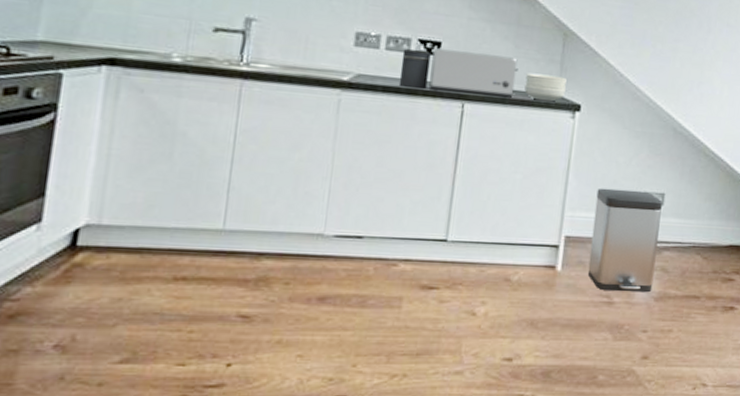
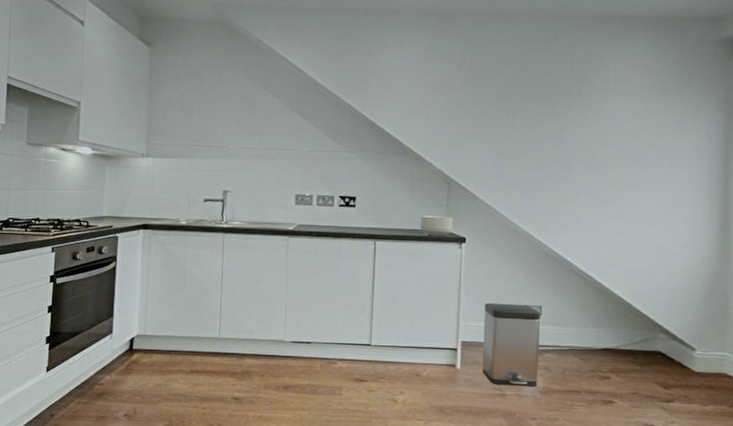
cylinder: present [398,49,431,90] -> none [327,203,349,233]
toaster: present [428,48,518,99] -> none [349,202,414,236]

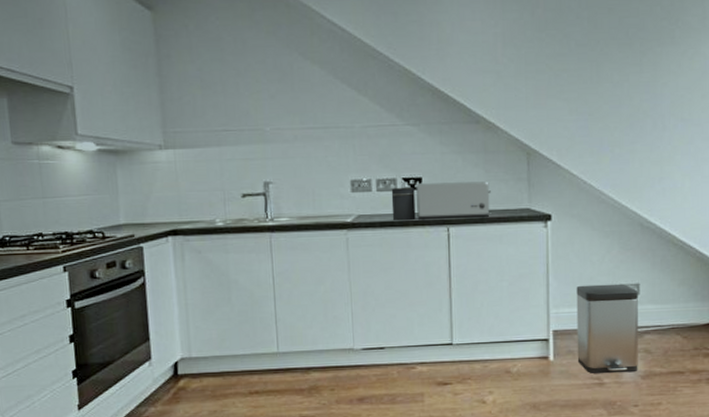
cylinder: none [327,203,349,233] -> present [391,187,416,221]
toaster: none [349,202,414,236] -> present [416,181,491,220]
bowl: present [420,215,454,237] -> none [499,192,536,216]

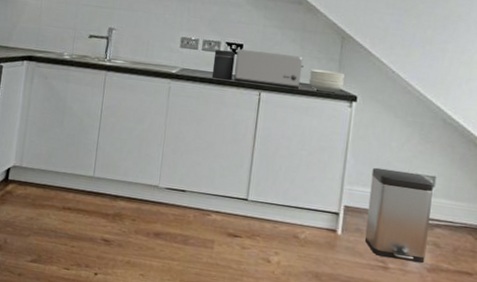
bowl: none [499,192,536,216] -> present [309,69,345,93]

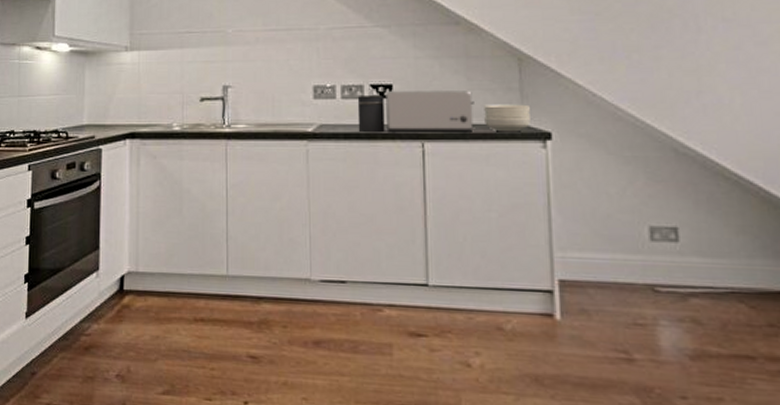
pedal bin: present [364,167,434,263] -> none [588,223,684,348]

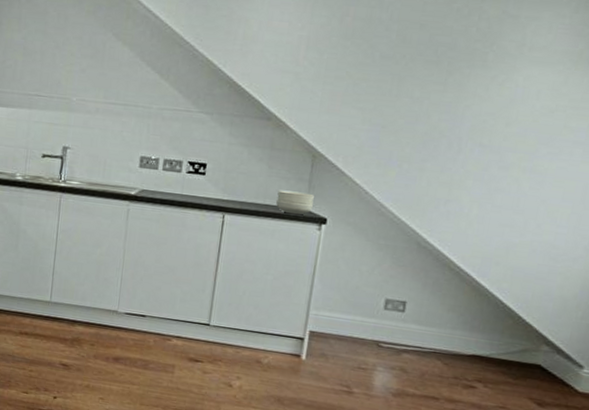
cylinder: present [357,94,385,133] -> none [172,169,198,203]
toaster: present [385,91,474,134] -> none [196,169,271,212]

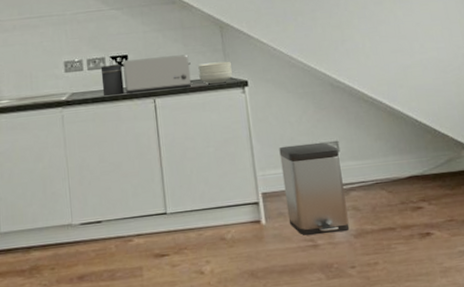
cylinder: none [172,169,198,203] -> present [100,64,124,97]
toaster: none [196,169,271,212] -> present [123,54,192,94]
pedal bin: none [329,292,404,387] -> present [279,142,350,235]

